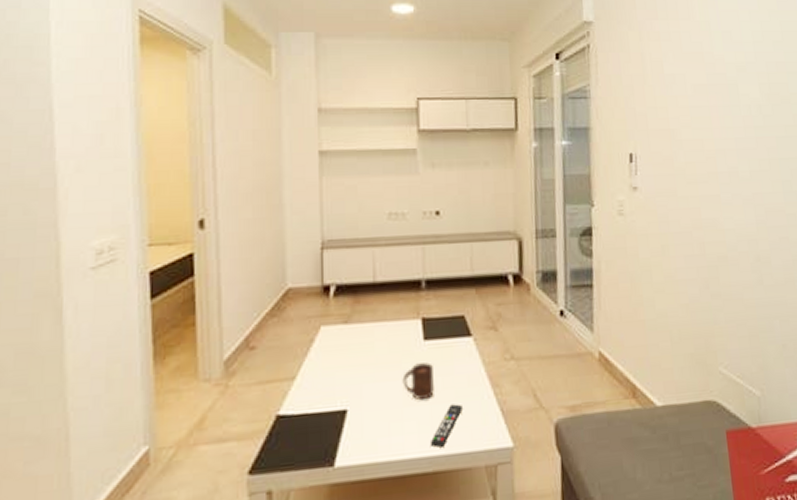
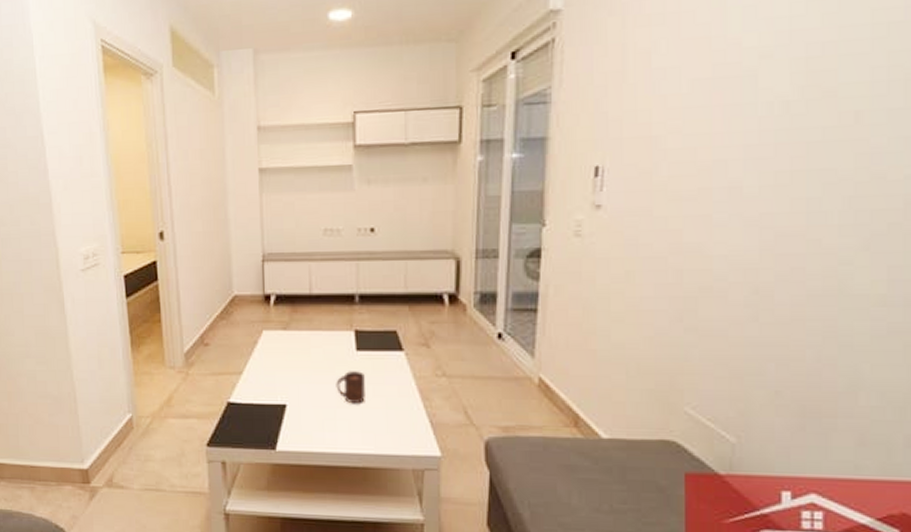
remote control: present [430,404,463,448] -> none [360,411,392,447]

